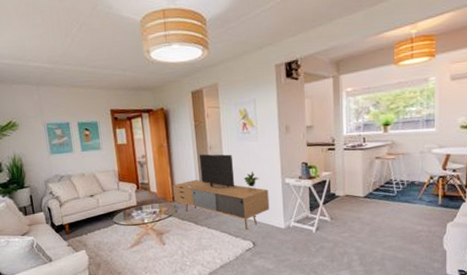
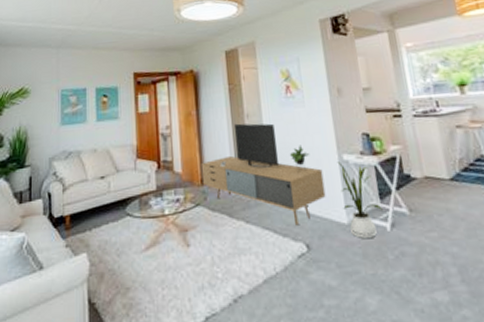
house plant: none [280,184,311,239] -> present [337,162,383,240]

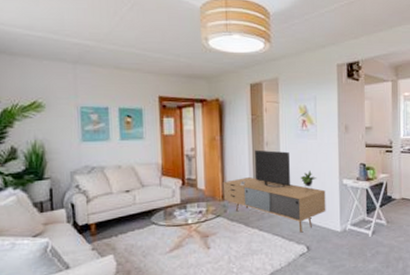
house plant: present [337,162,383,240] -> none [338,185,368,243]

